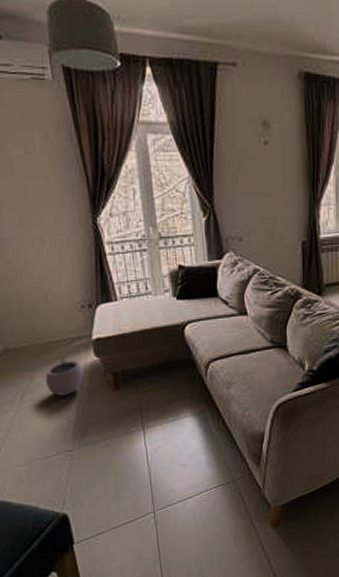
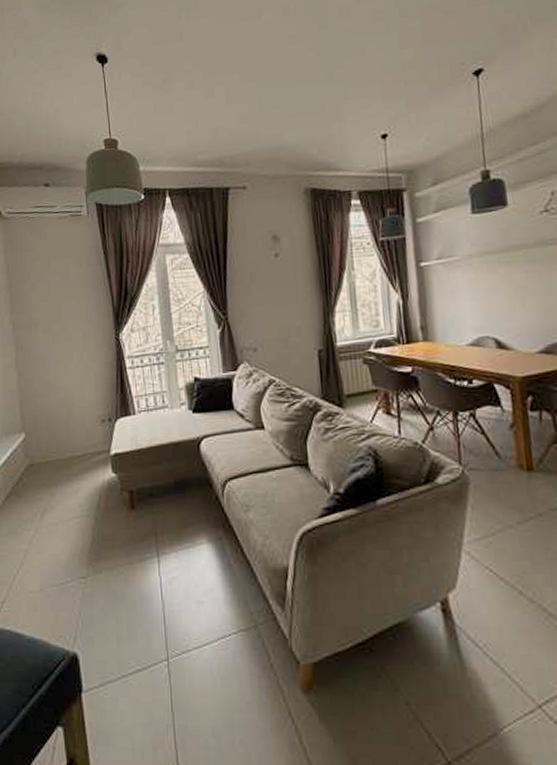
plant pot: present [45,356,84,396] -> none [65,472,101,515]

